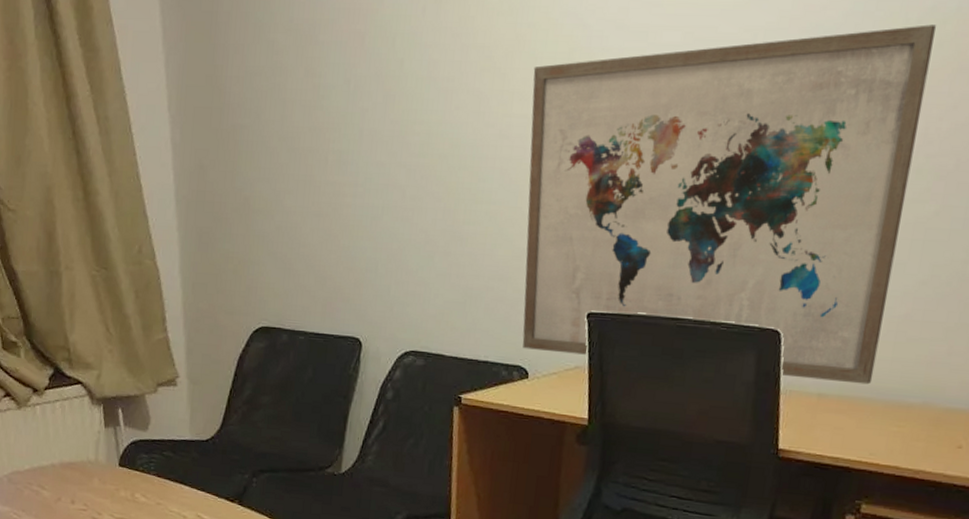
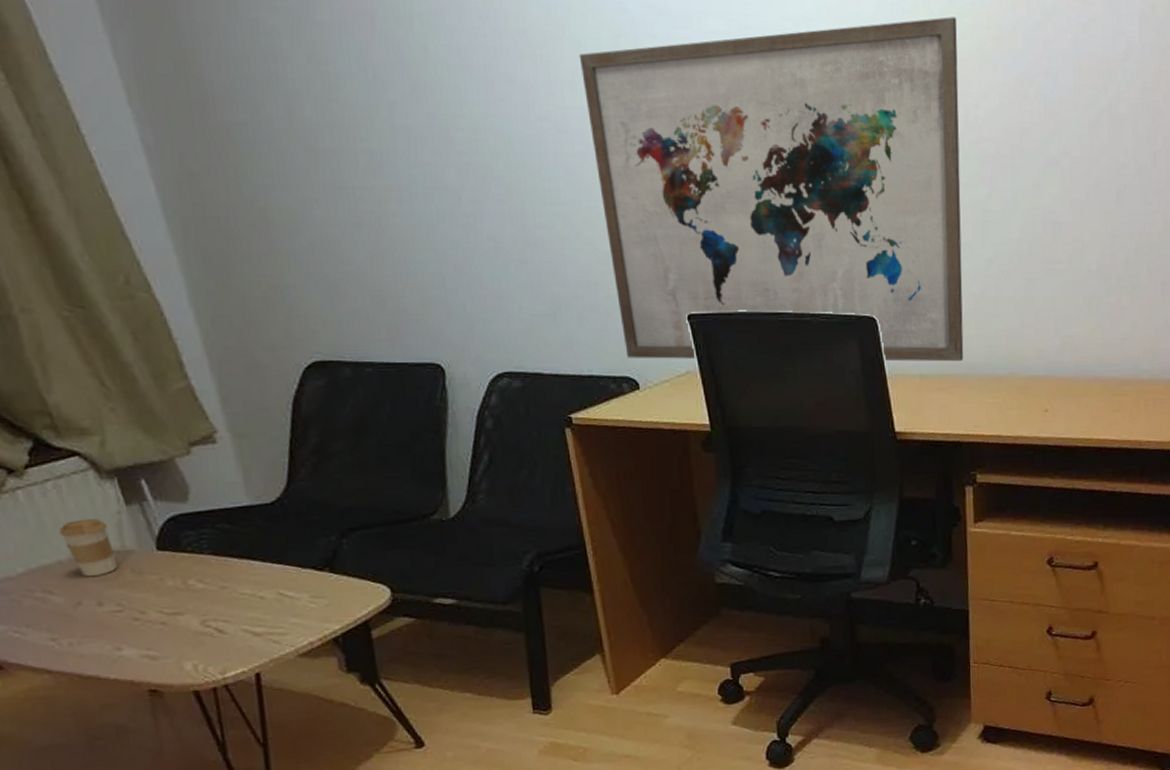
coffee cup: none [57,434,90,480] -> present [58,518,118,577]

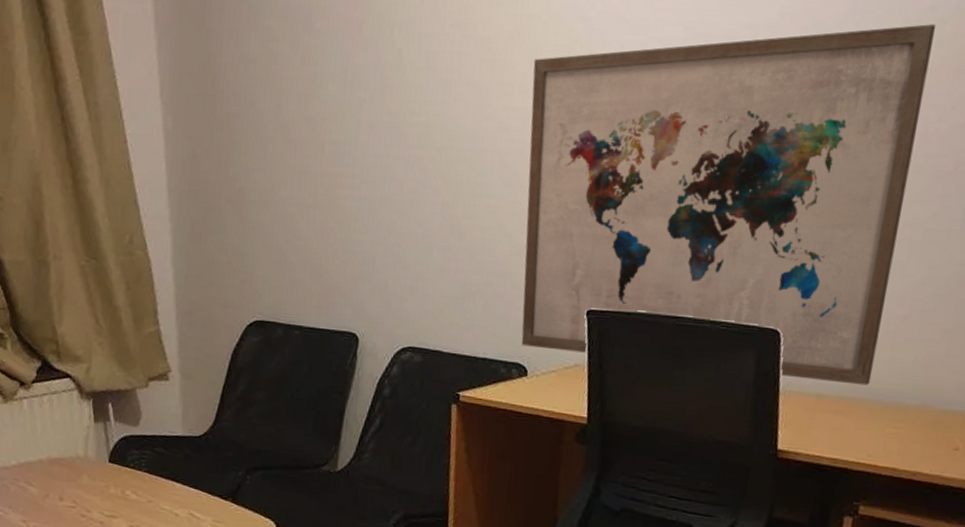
coffee cup: present [58,518,118,577] -> none [44,429,79,477]

